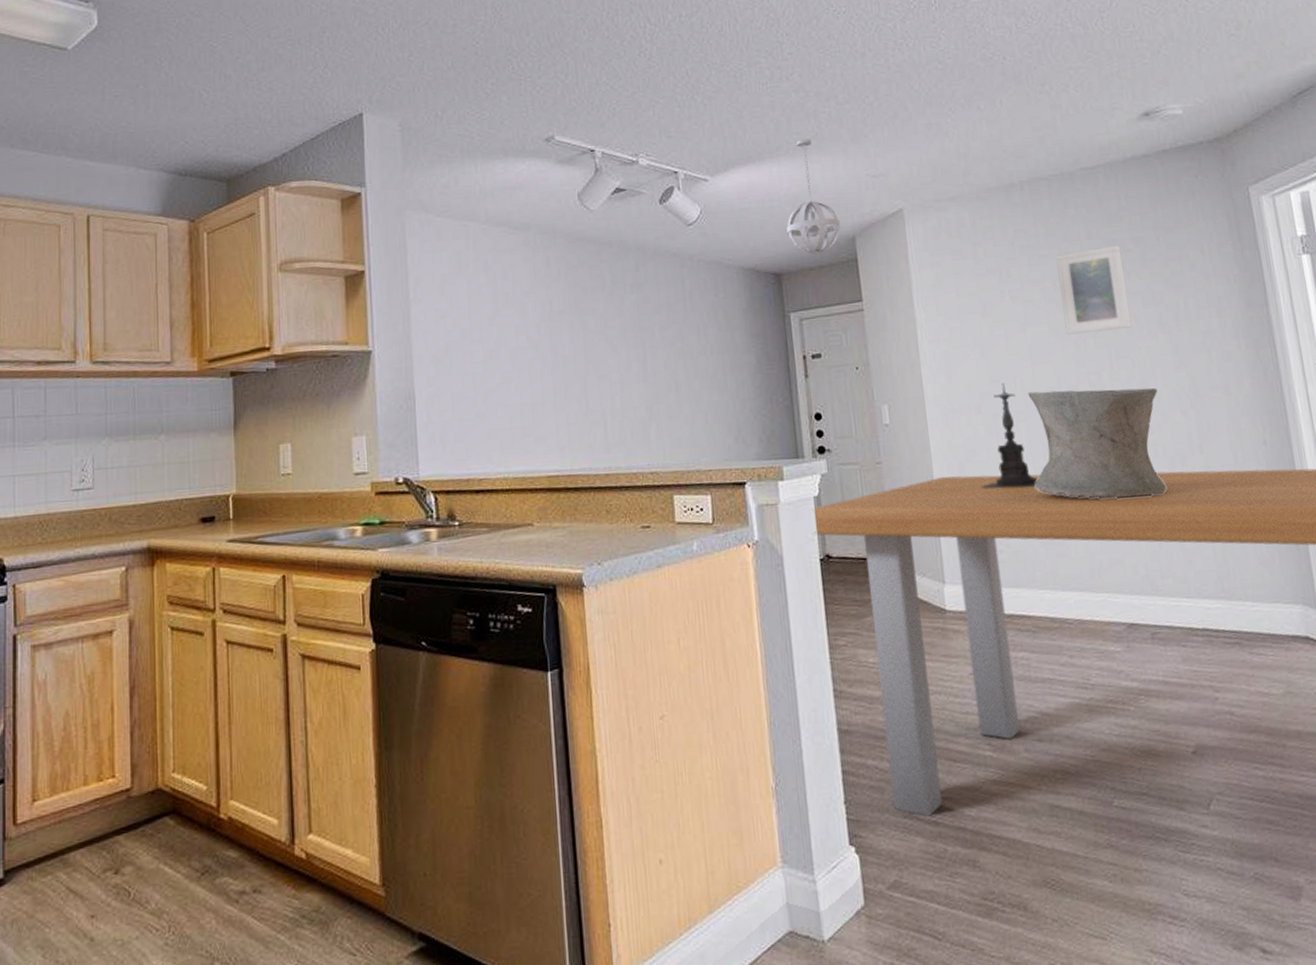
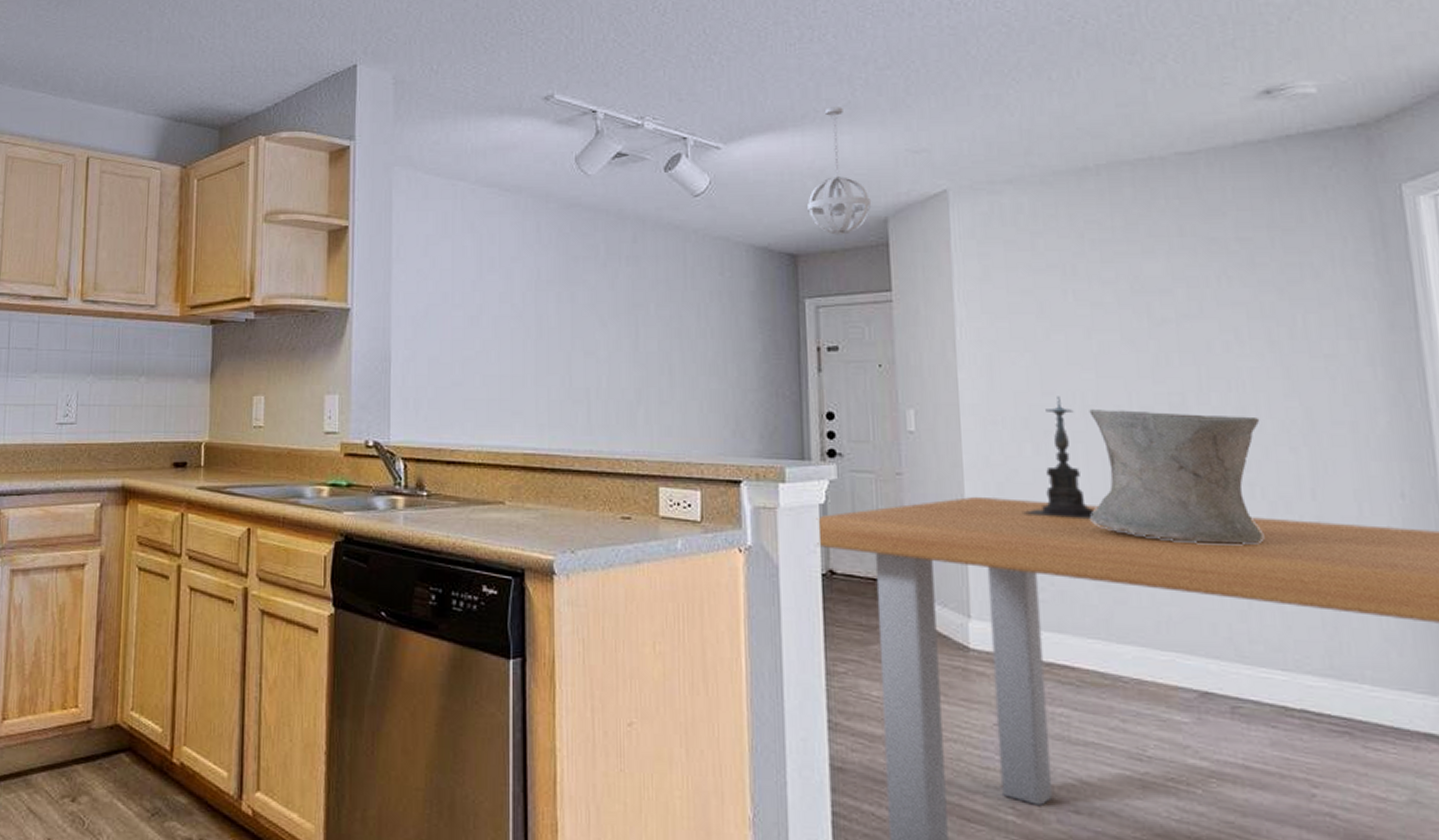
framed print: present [1056,245,1132,335] -> none [1136,245,1231,346]

